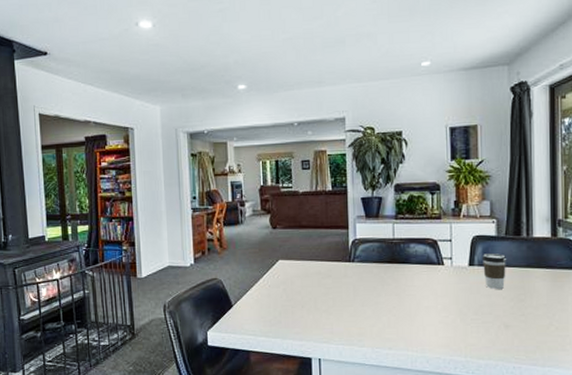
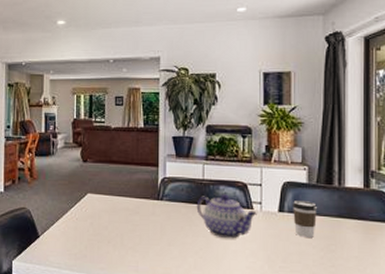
teapot: none [388,252,448,296] -> present [196,194,257,239]

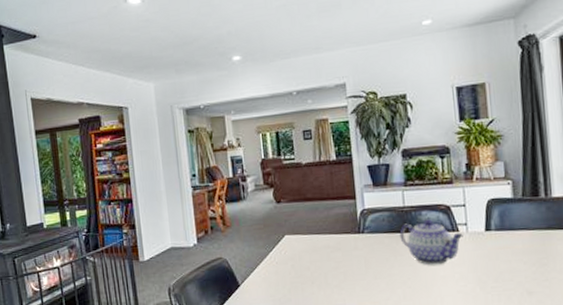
coffee cup: present [292,201,318,238] -> none [498,216,526,254]

